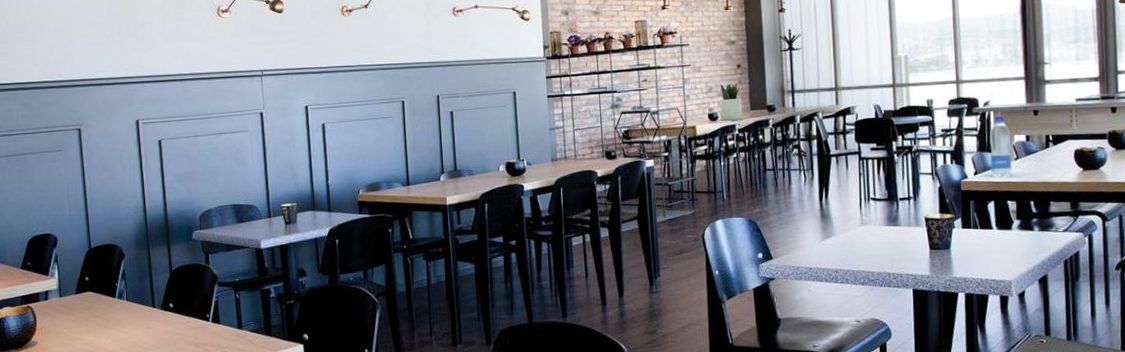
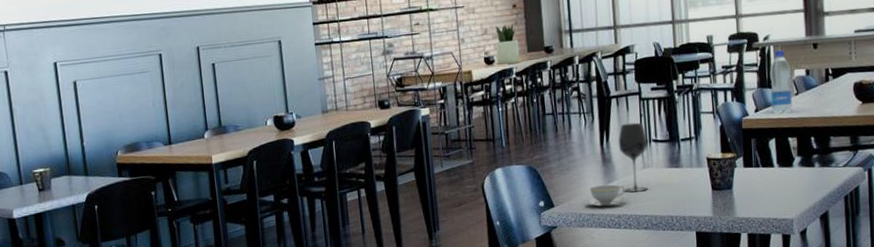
teacup: none [802,240,845,261] -> present [584,184,627,207]
wine glass: none [837,181,867,249] -> present [618,122,648,193]

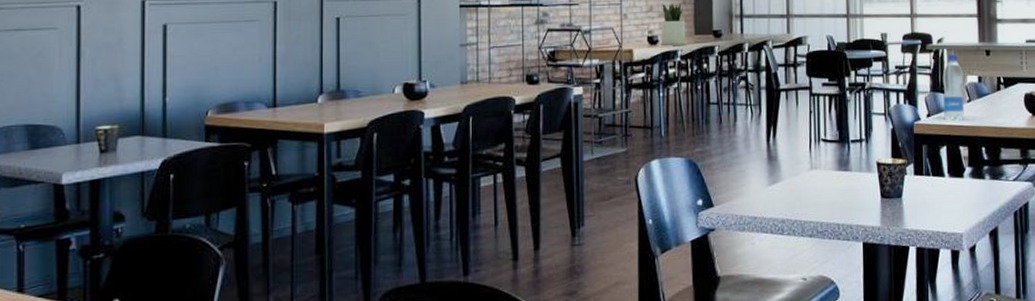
teacup: present [584,184,627,207] -> none [746,185,792,210]
wine glass: present [618,122,648,193] -> none [785,119,817,197]

